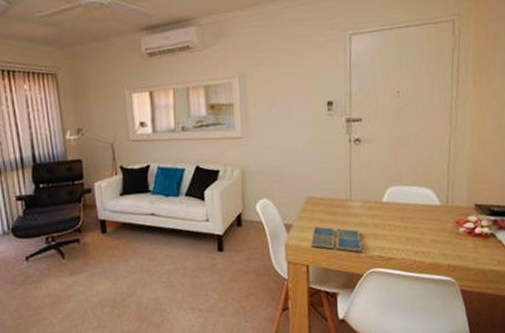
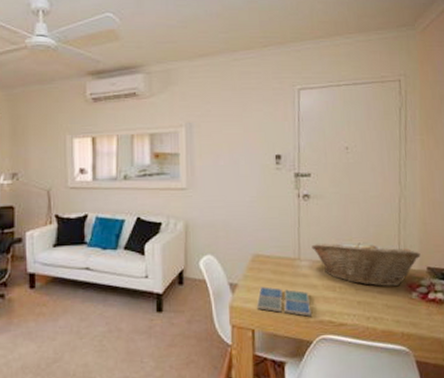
fruit basket: none [362,183,469,223] -> present [311,242,421,287]

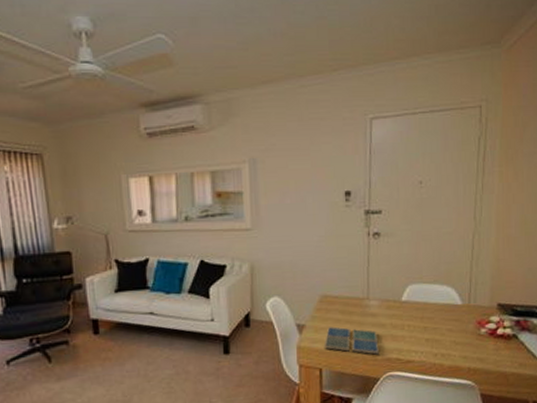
fruit basket: present [311,242,421,287] -> none [381,281,492,324]

